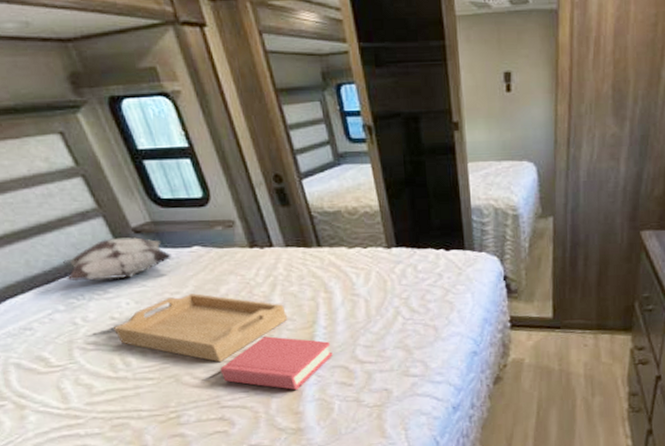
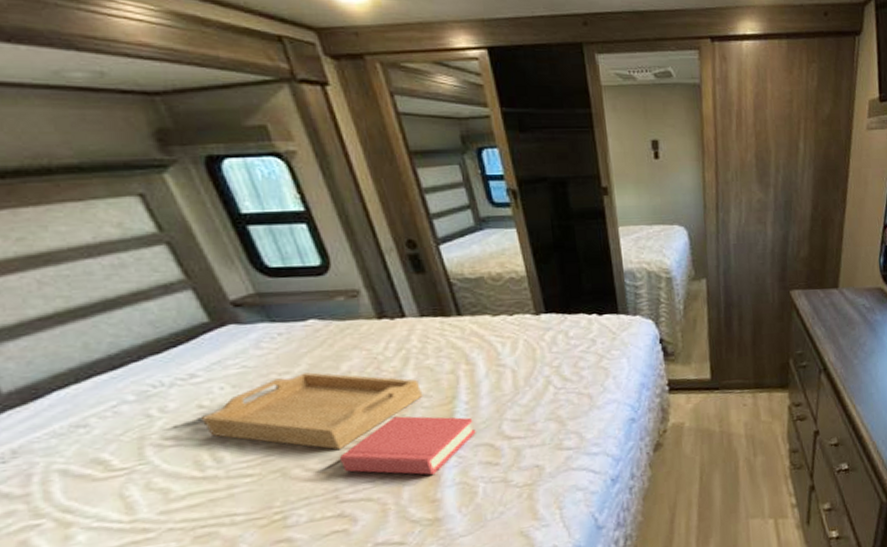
decorative pillow: present [63,237,173,282] -> none [136,311,282,366]

